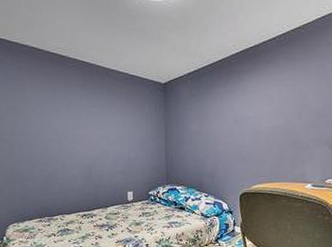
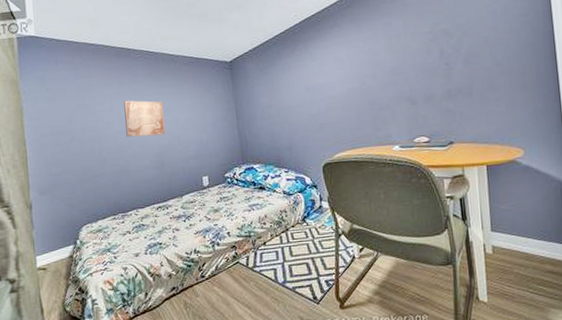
wall art: none [55,108,95,147] -> present [124,100,166,138]

